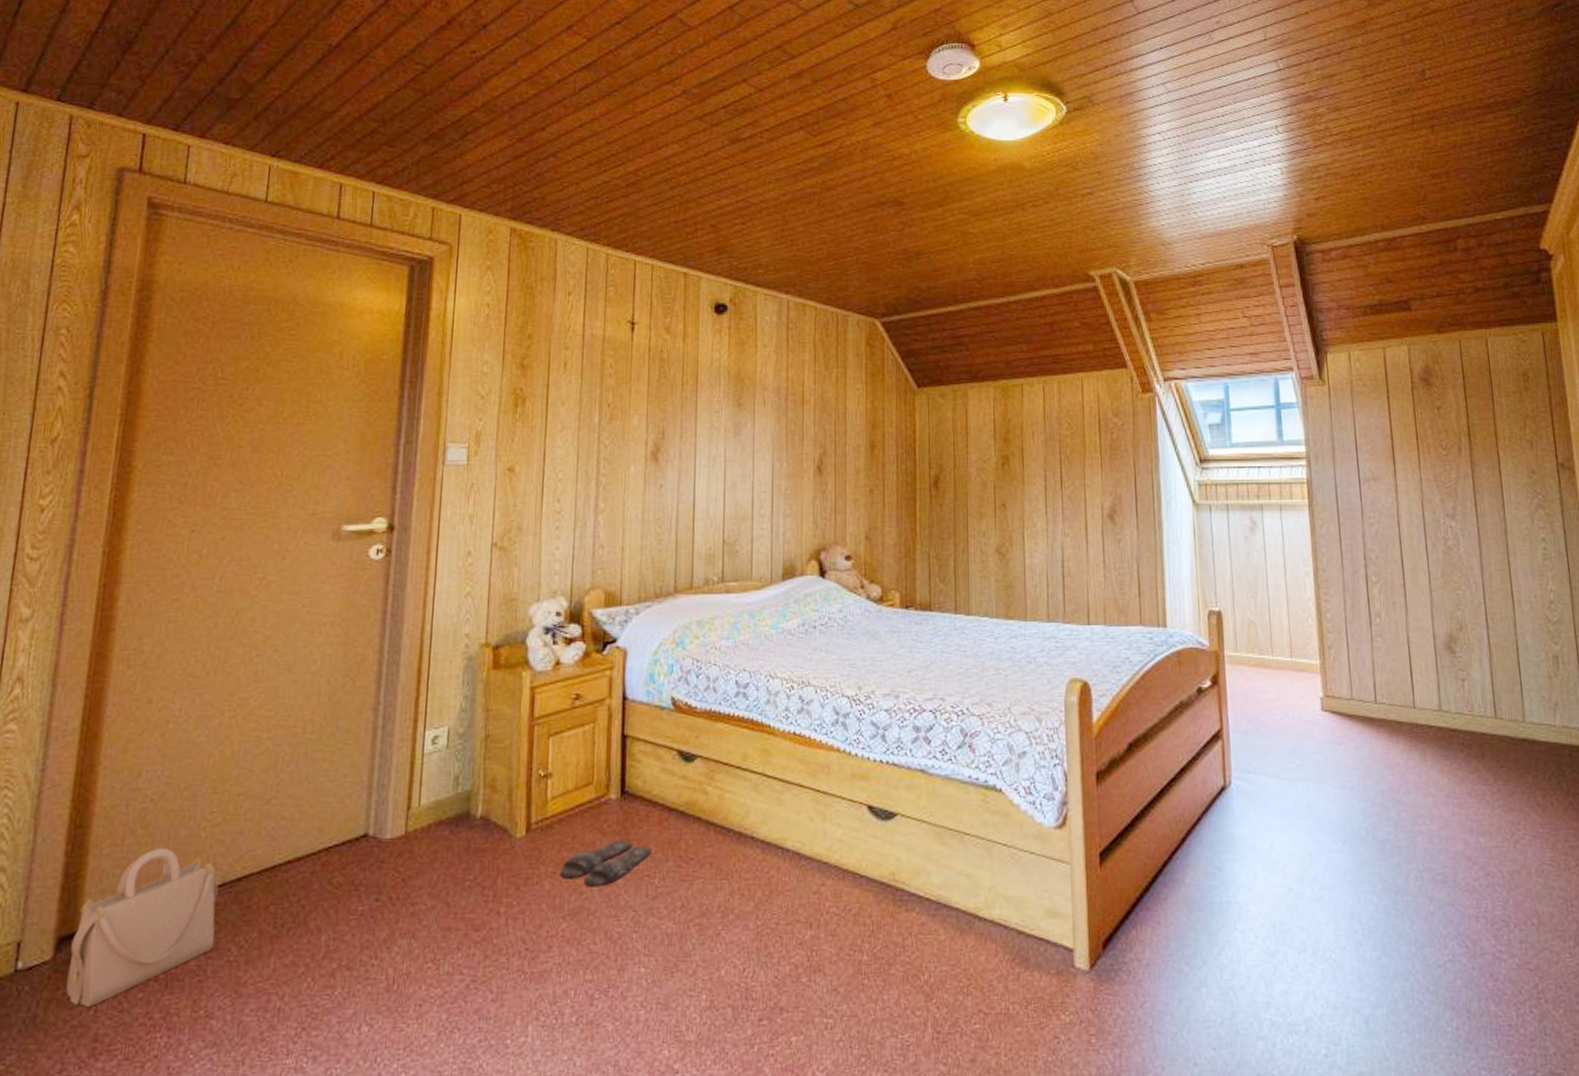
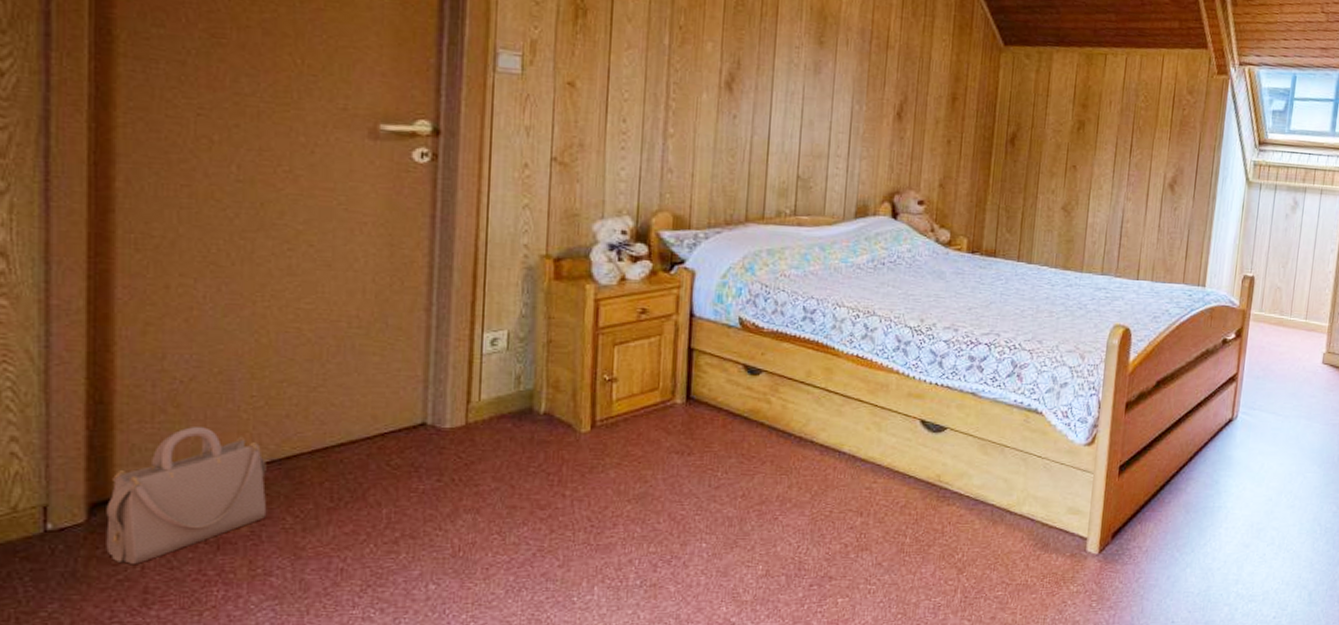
slippers: present [561,840,652,887] -> none [626,438,716,477]

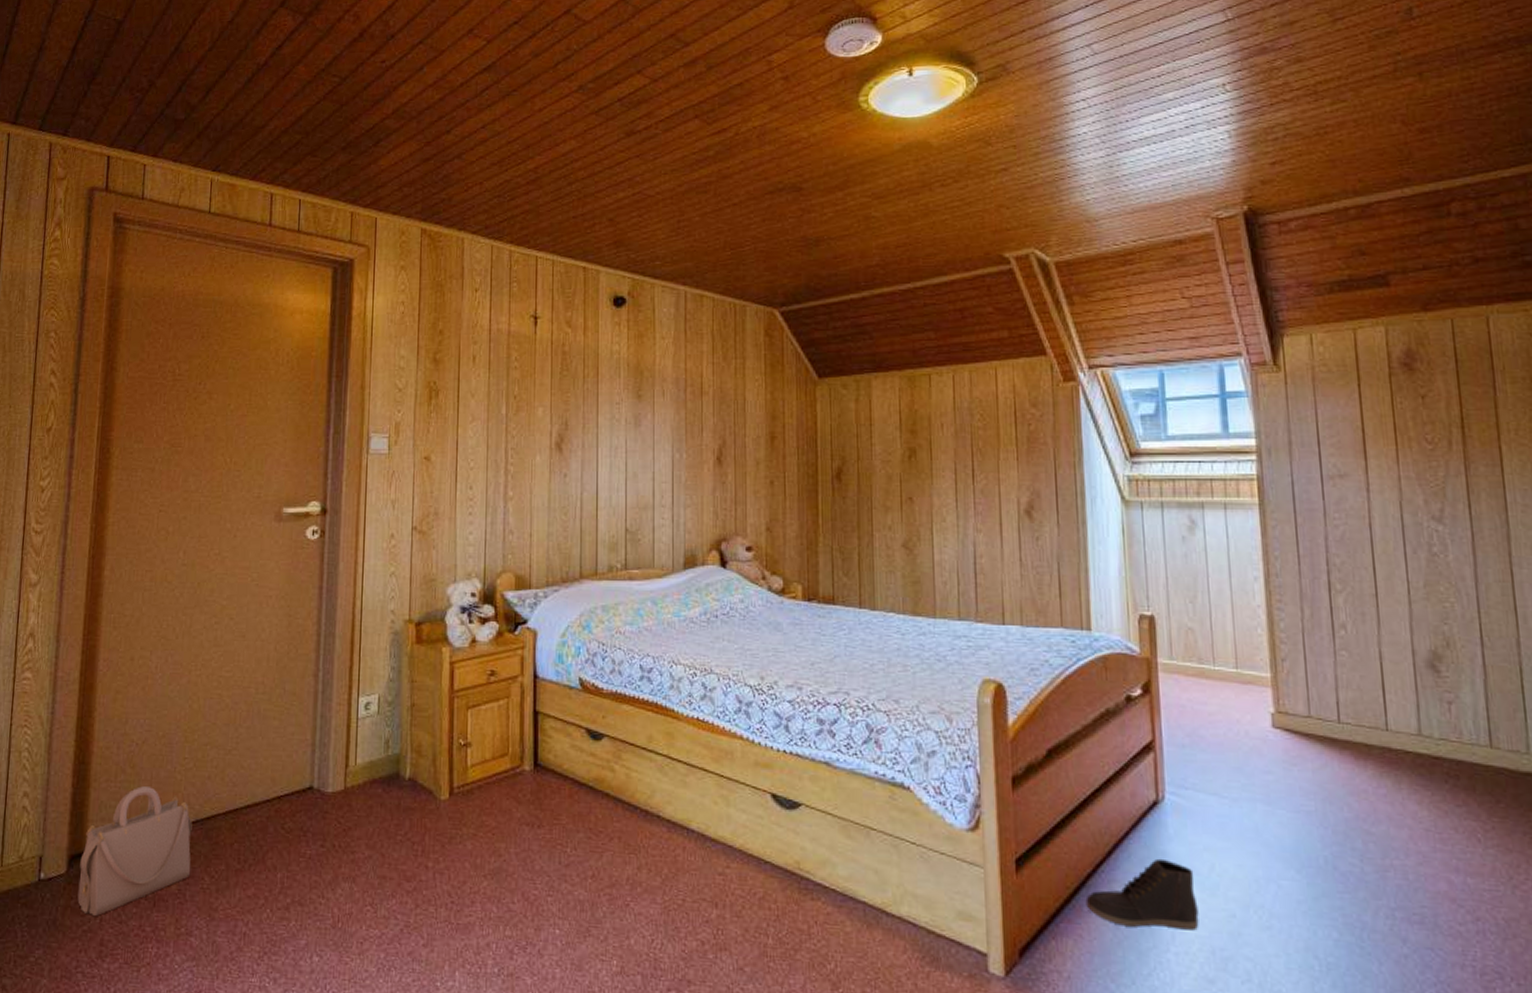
sneaker: none [1167,461,1249,511] -> present [1085,858,1199,930]

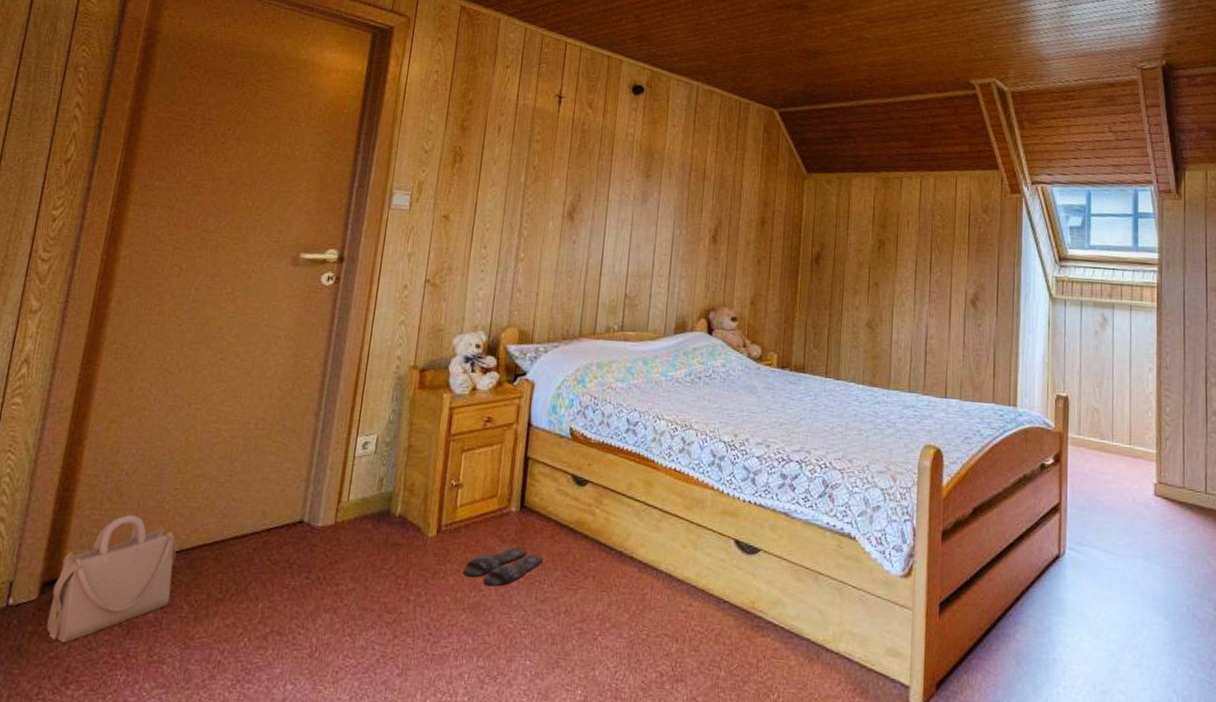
slippers: none [481,809,564,851] -> present [464,547,544,587]
sneaker: present [1085,858,1199,930] -> none [994,604,1085,667]

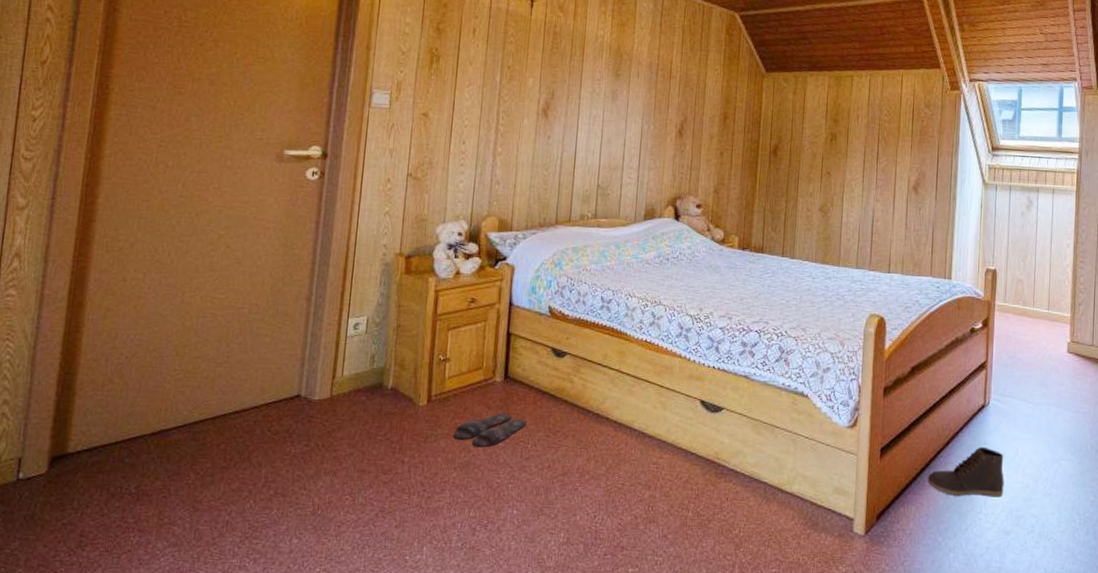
handbag: present [46,515,177,643] -> none [58,395,180,510]
sneaker: none [994,604,1085,667] -> present [927,446,1004,497]

